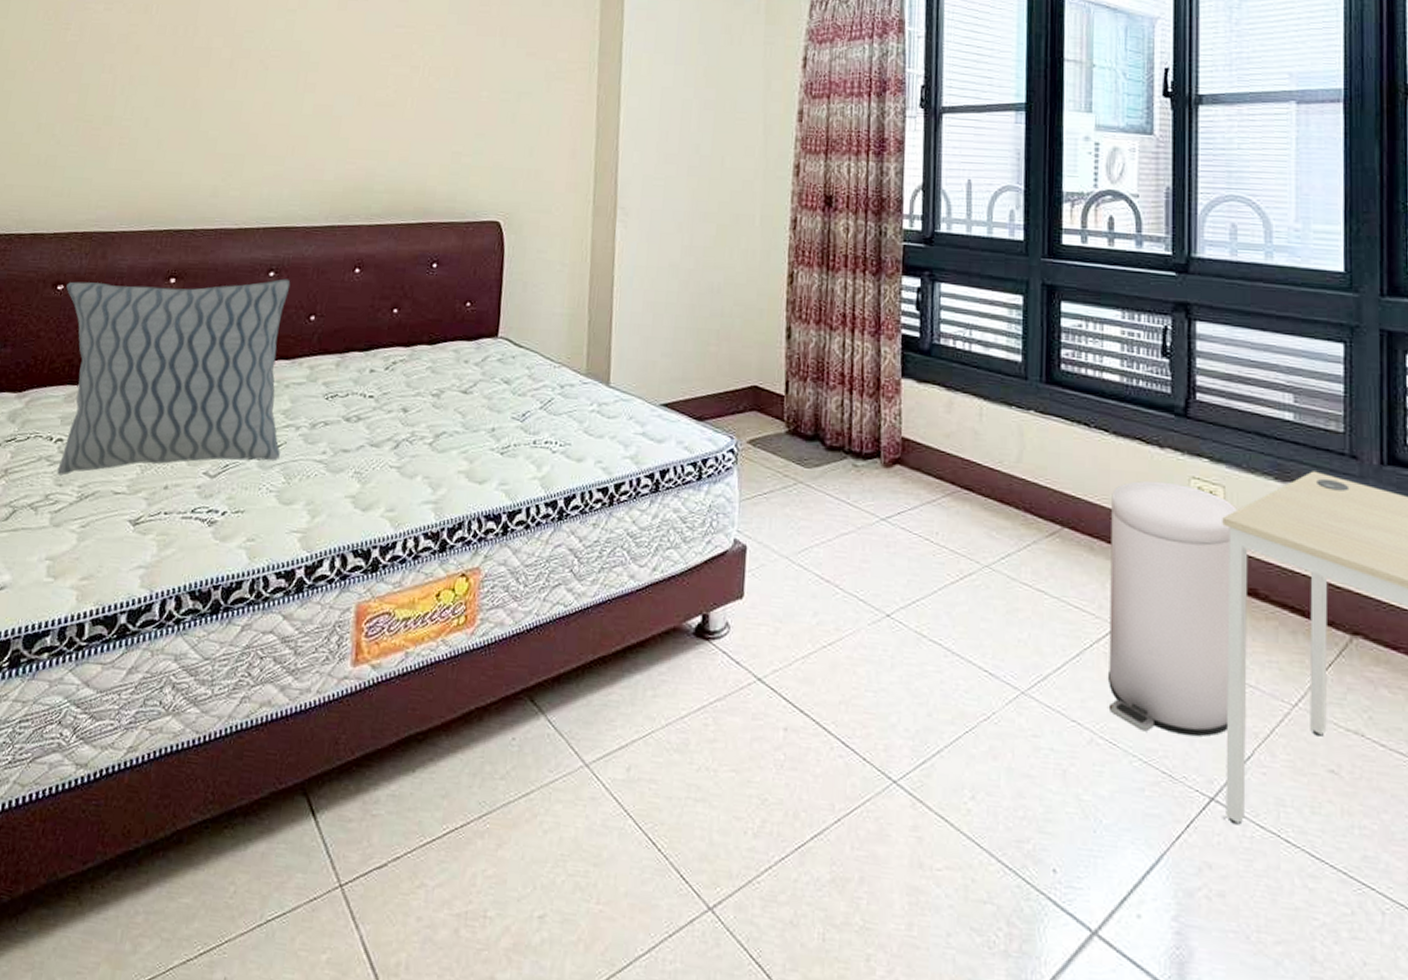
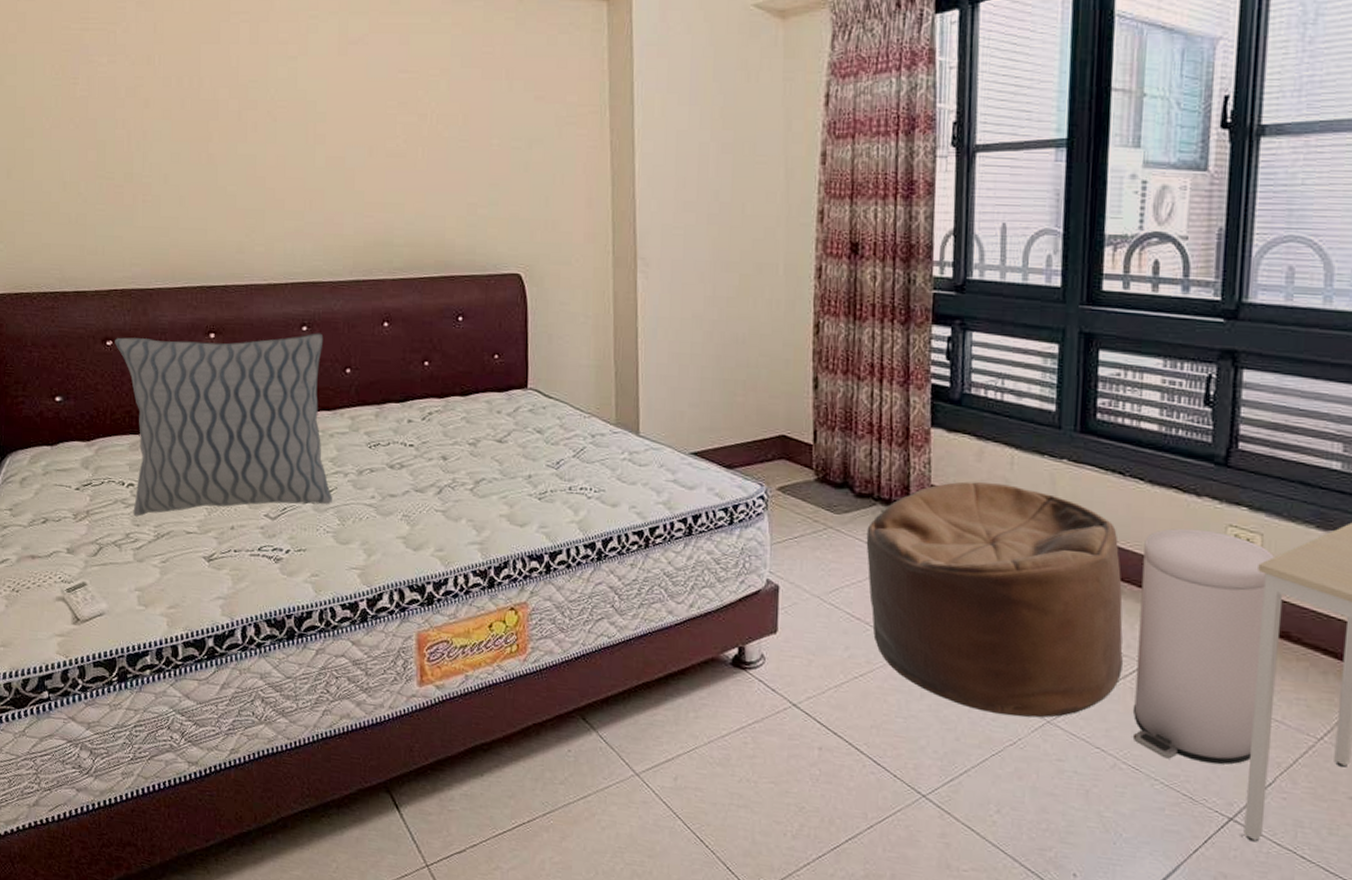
bean bag chair: none [836,433,1095,688] -> present [866,481,1123,718]

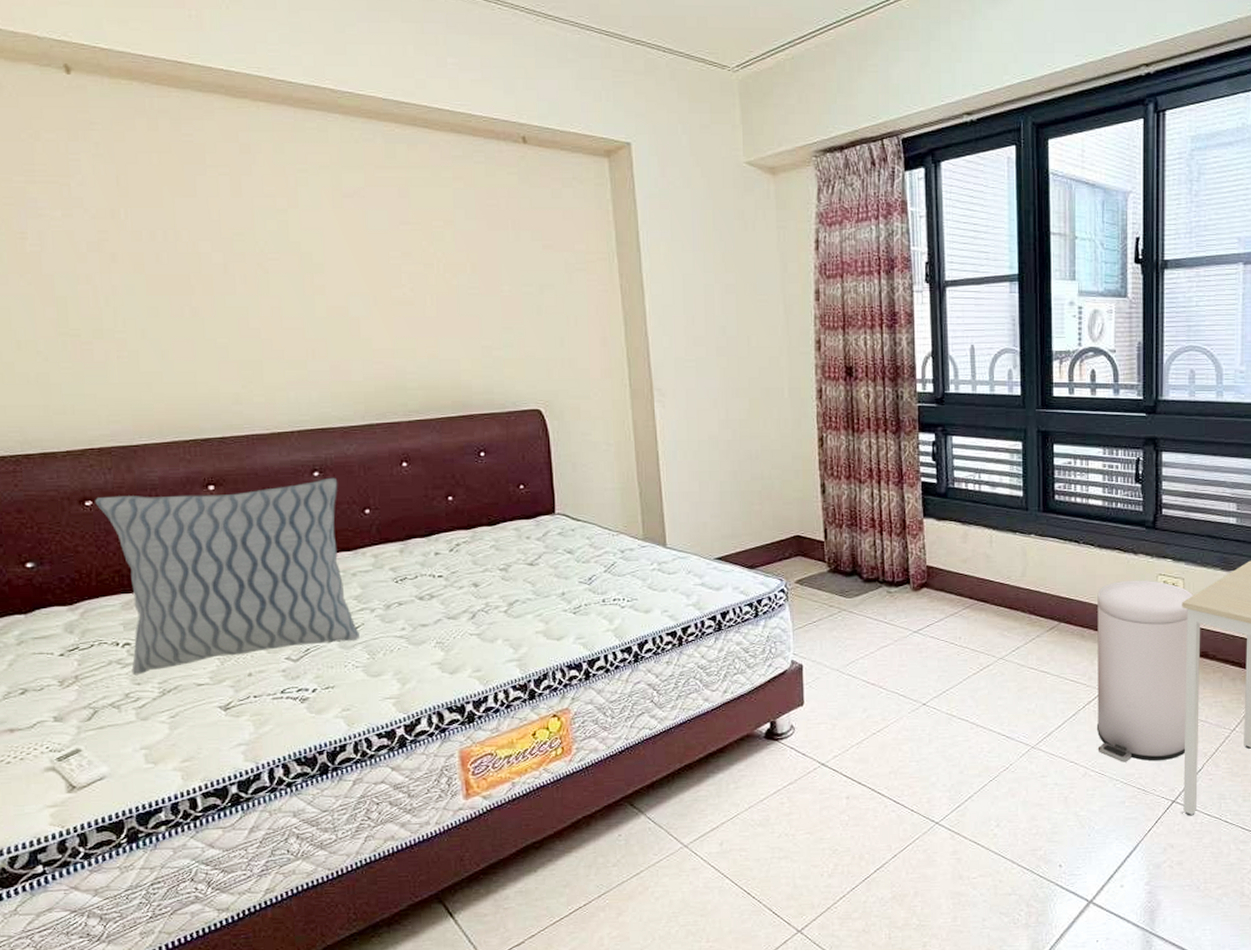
bean bag chair: present [866,481,1123,718] -> none [875,559,1086,746]

